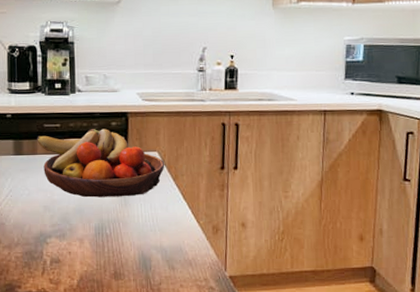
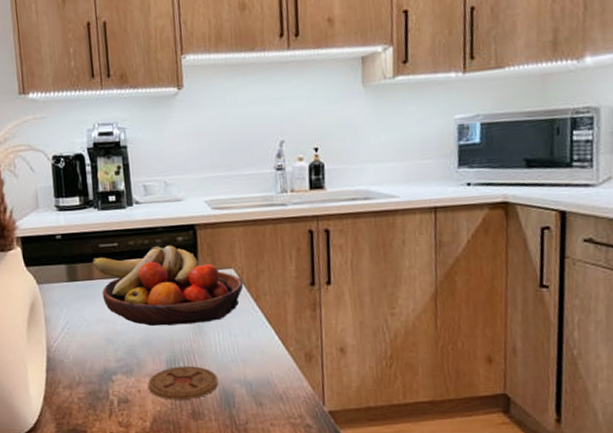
coaster: none [78,232,139,262] -> present [148,365,219,400]

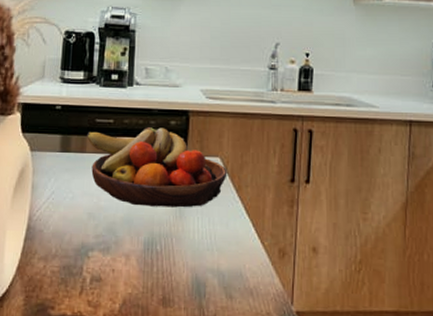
coaster: present [148,365,219,400] -> none [123,248,193,285]

